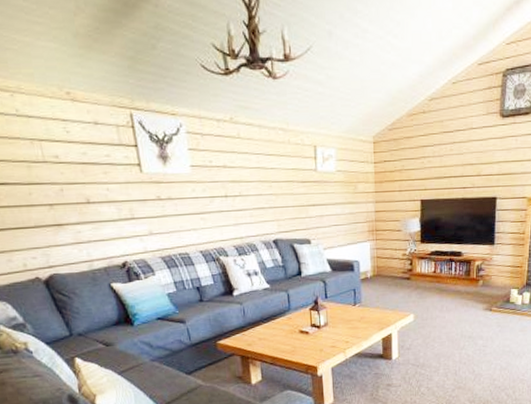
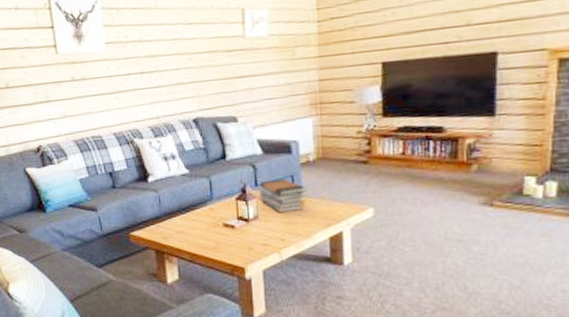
book stack: none [328,292,365,320] -> present [258,179,306,213]

